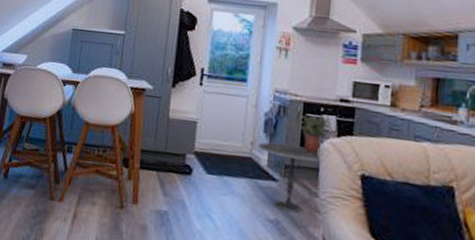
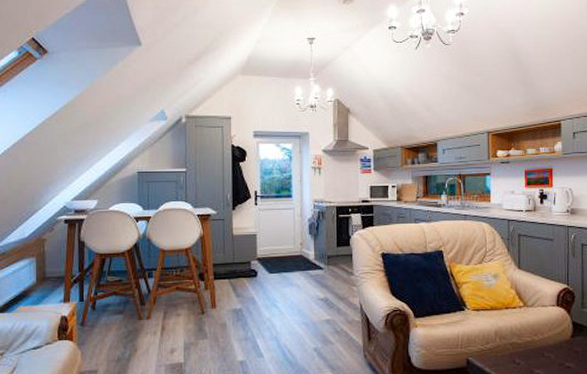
side table: present [257,142,322,213] -> none [306,240,353,290]
potted plant: present [300,115,332,154] -> none [335,215,358,244]

